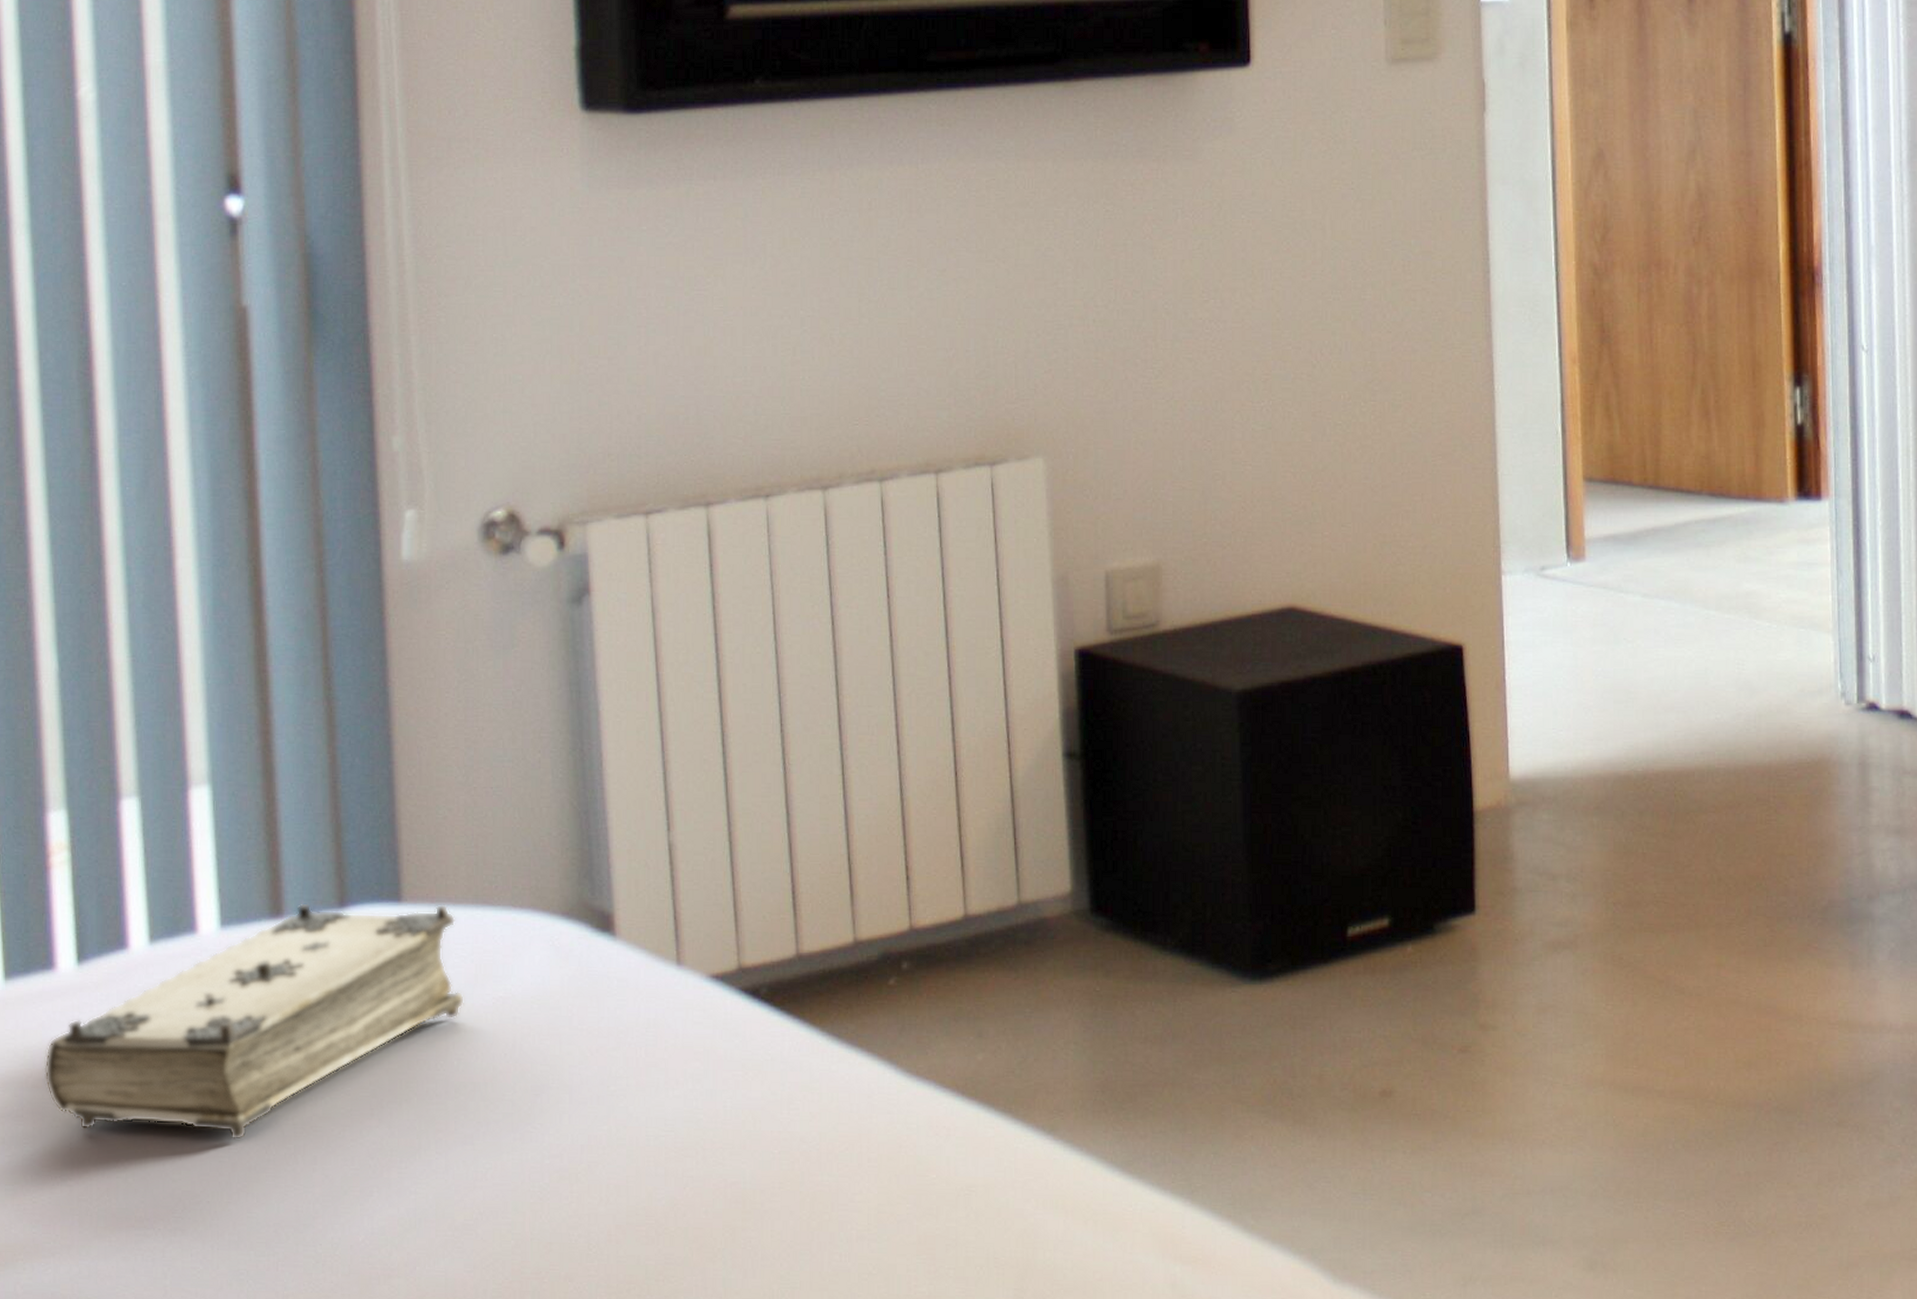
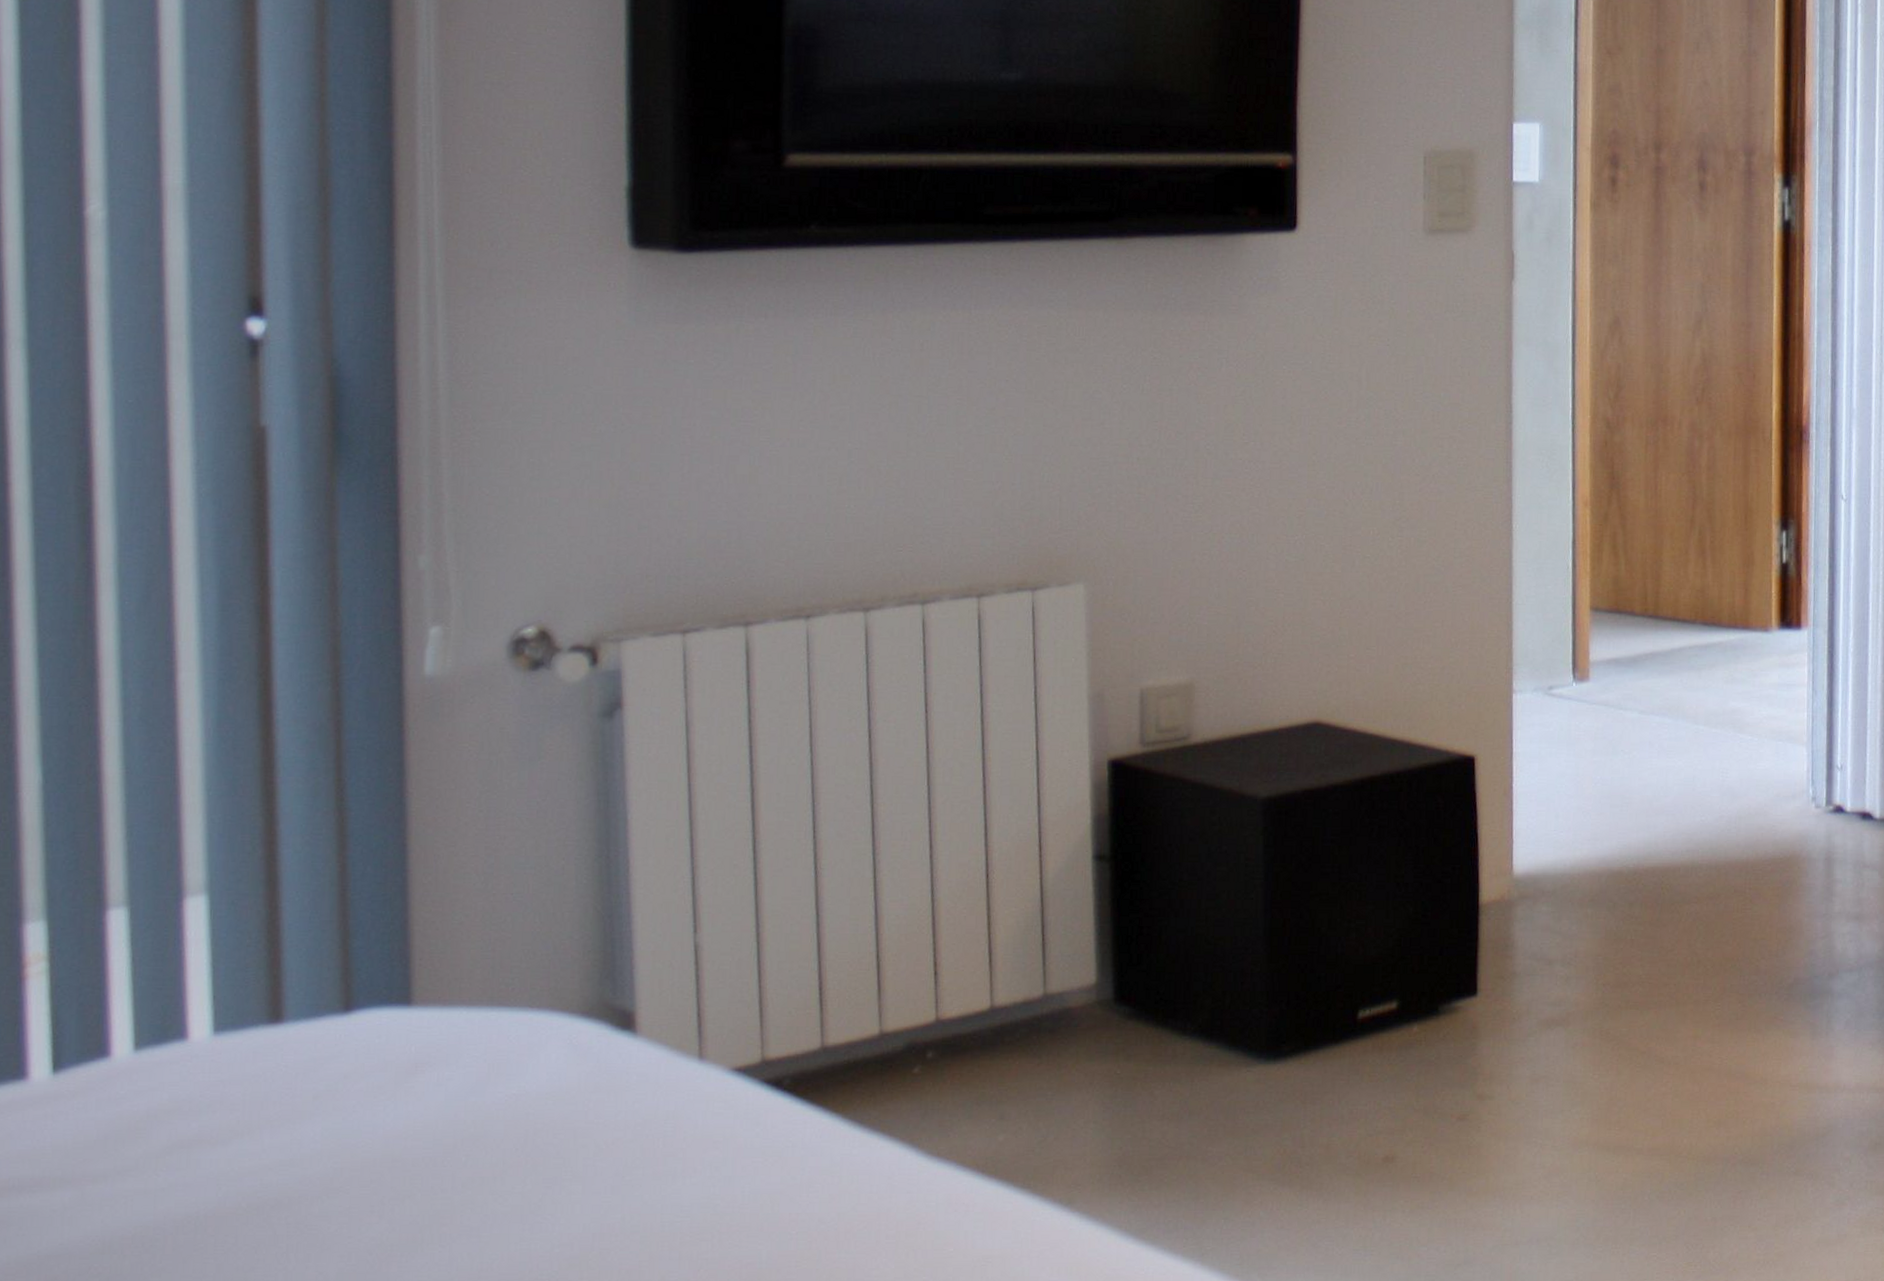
book: present [44,902,465,1141] -> none [11,1006,476,1242]

